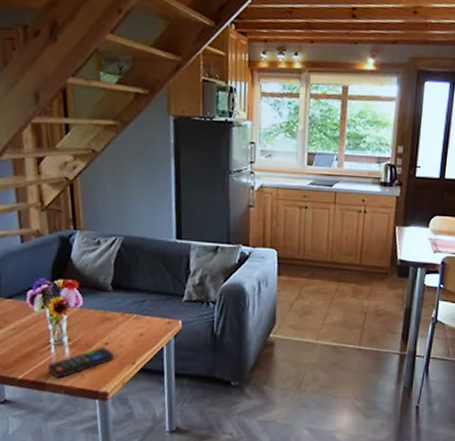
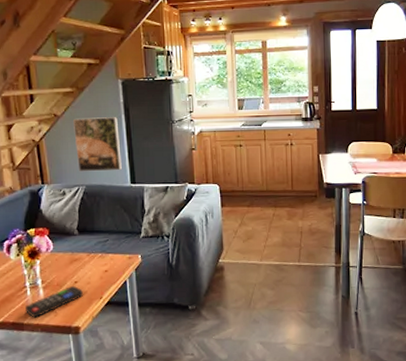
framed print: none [114,157,167,223] -> present [73,117,122,172]

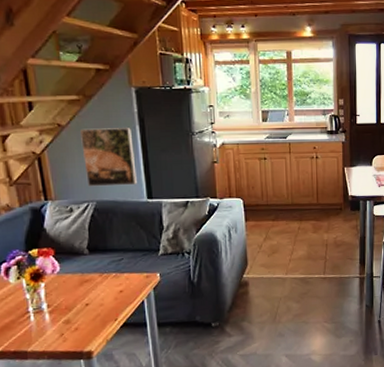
remote control: present [25,285,83,318] -> none [29,308,95,345]

